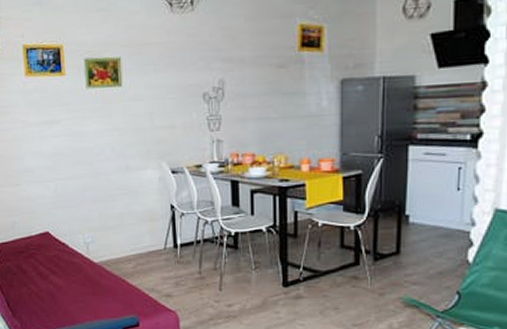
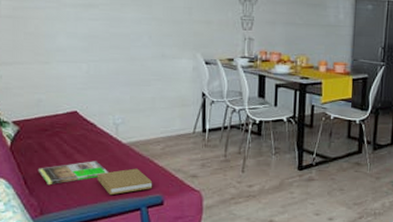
magazine: none [18,282,83,307] -> present [38,161,108,185]
book: none [72,288,127,316] -> present [96,168,153,195]

